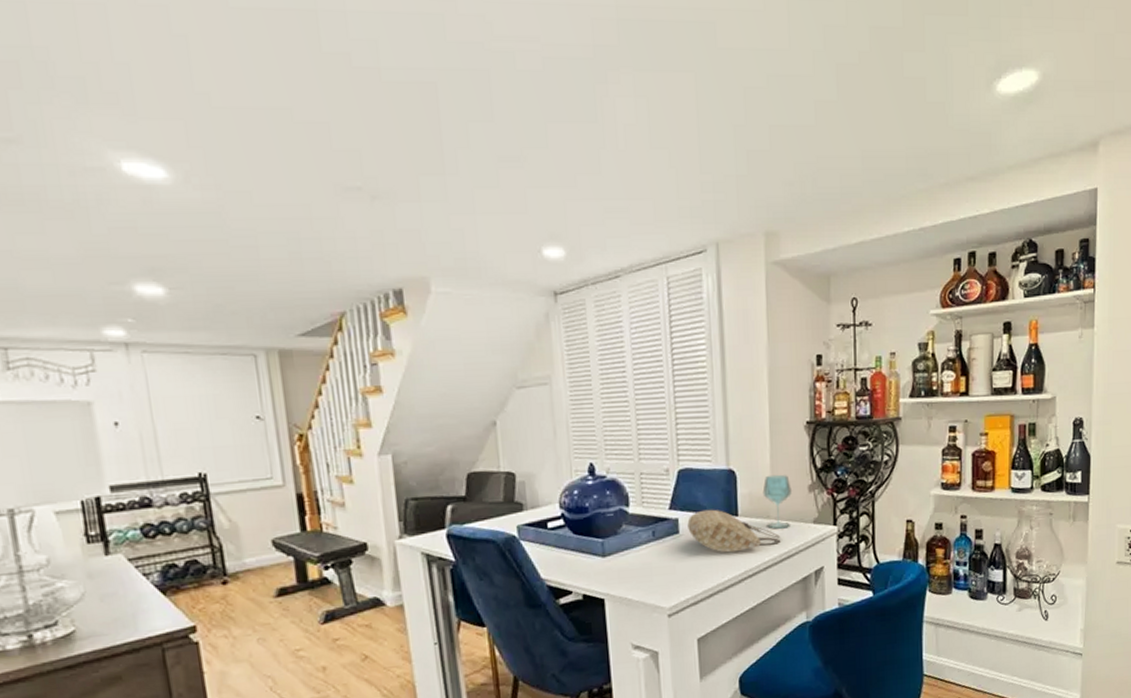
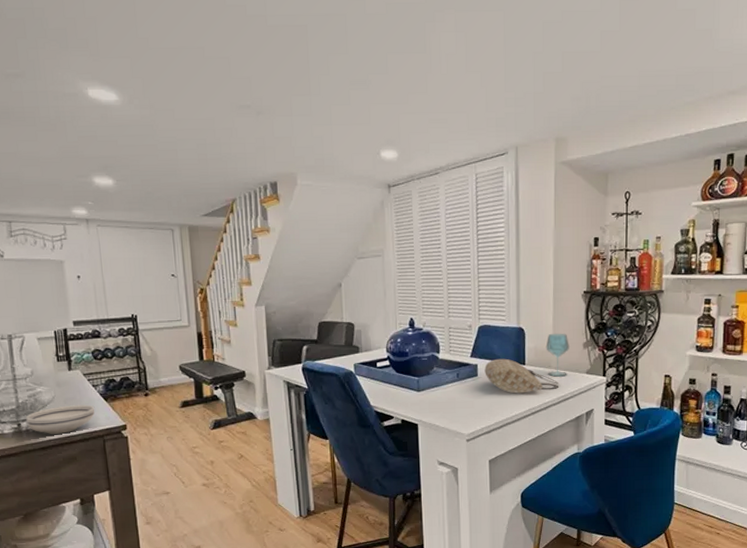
bowl: none [40,601,148,647] -> present [26,405,95,434]

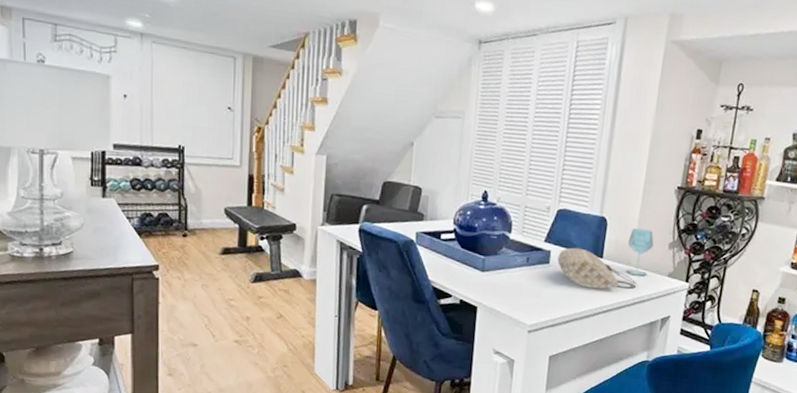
bowl: present [26,405,95,434] -> none [50,235,127,266]

